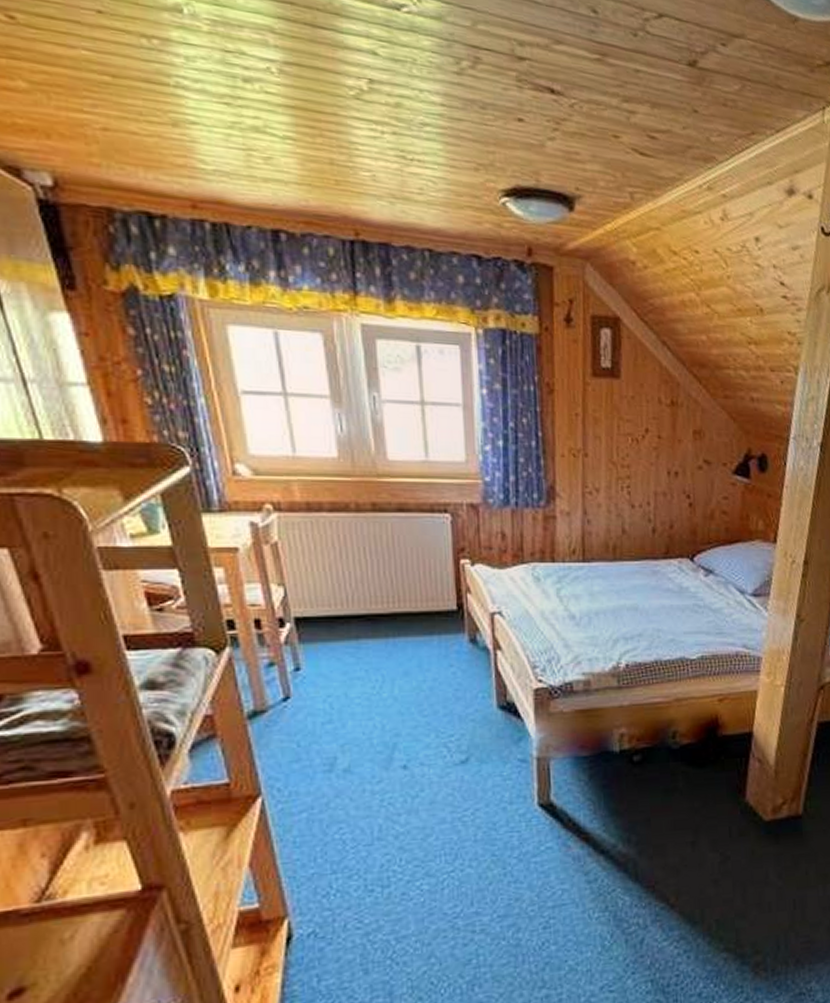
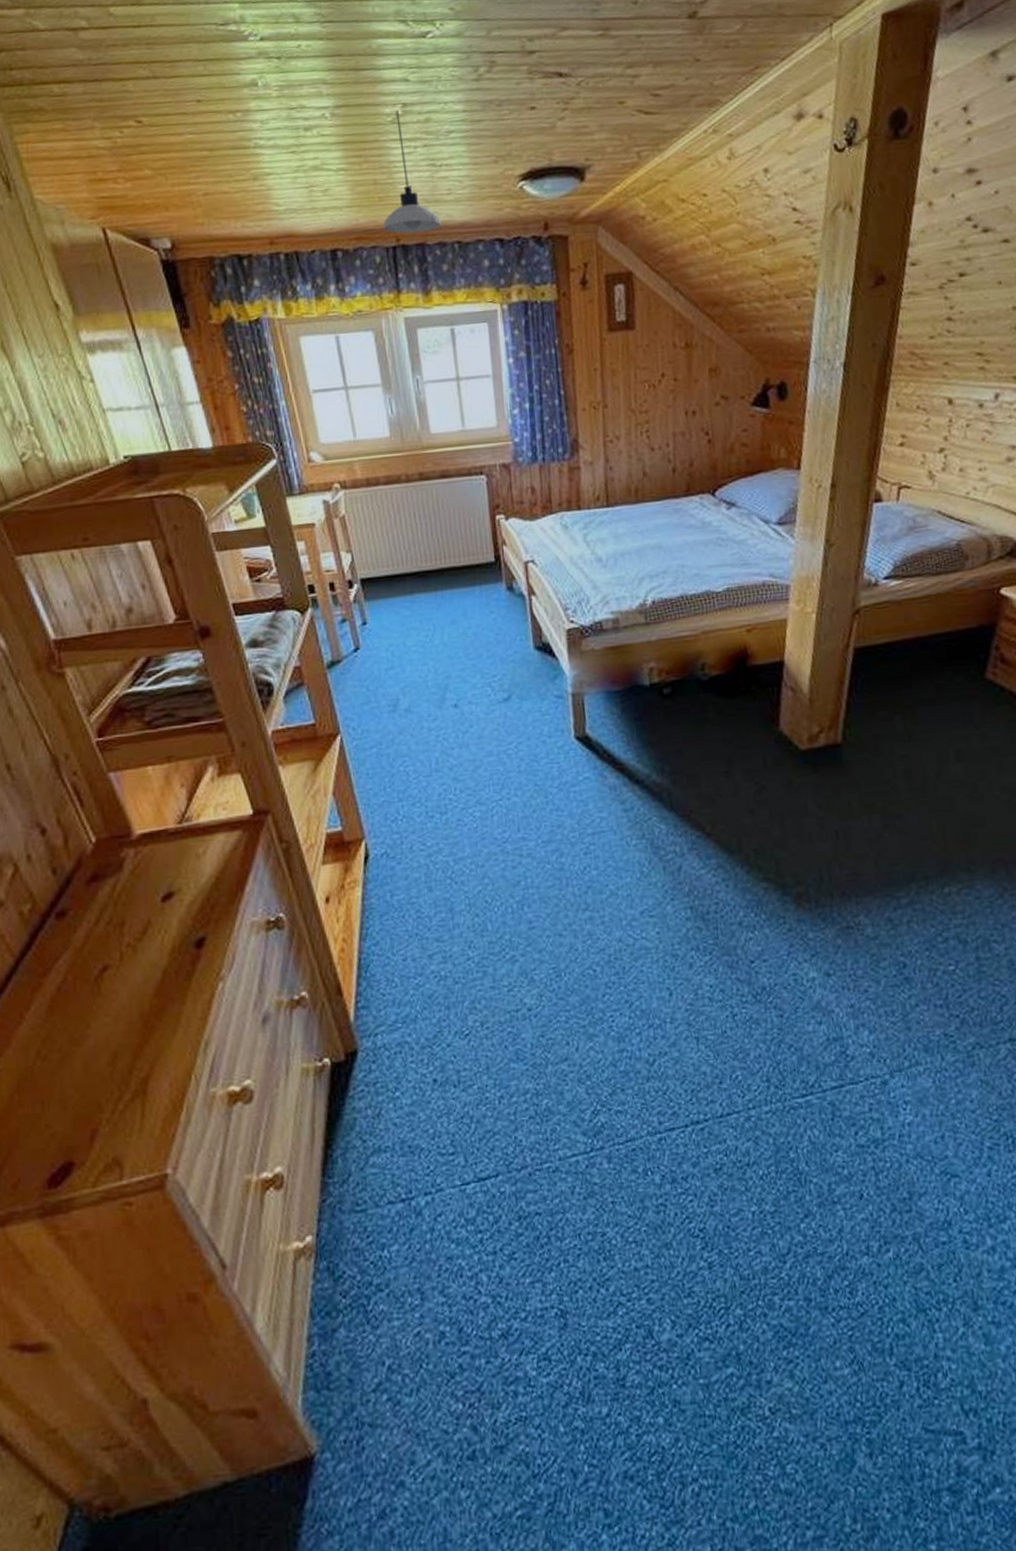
pendant light: none [339,84,410,231] -> present [383,110,441,234]

